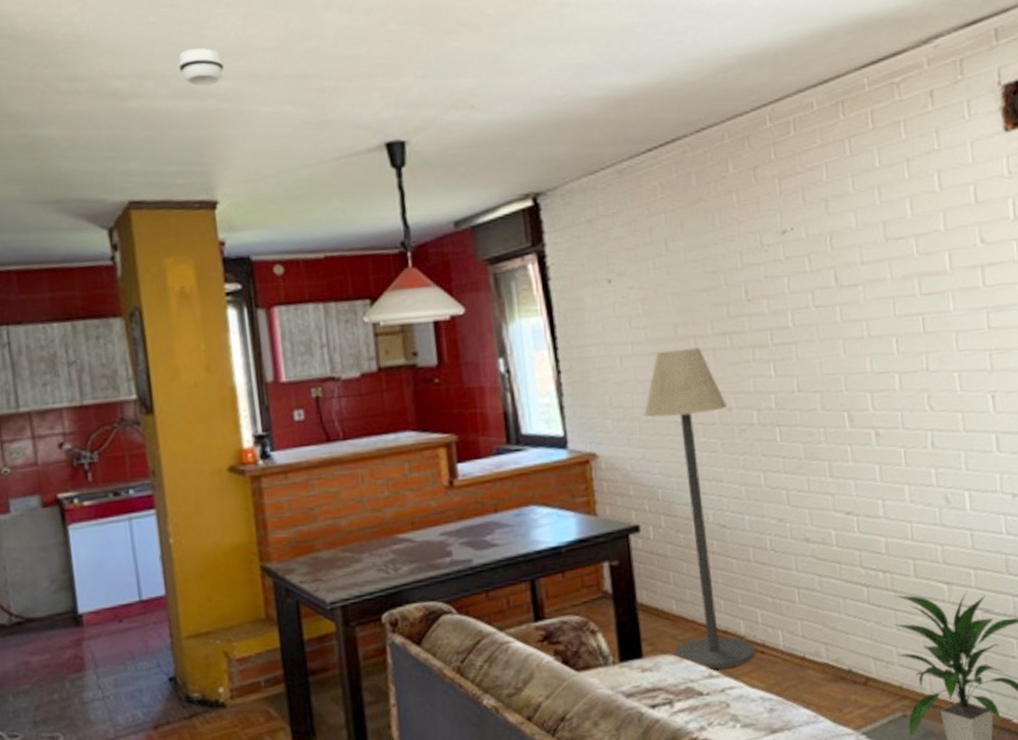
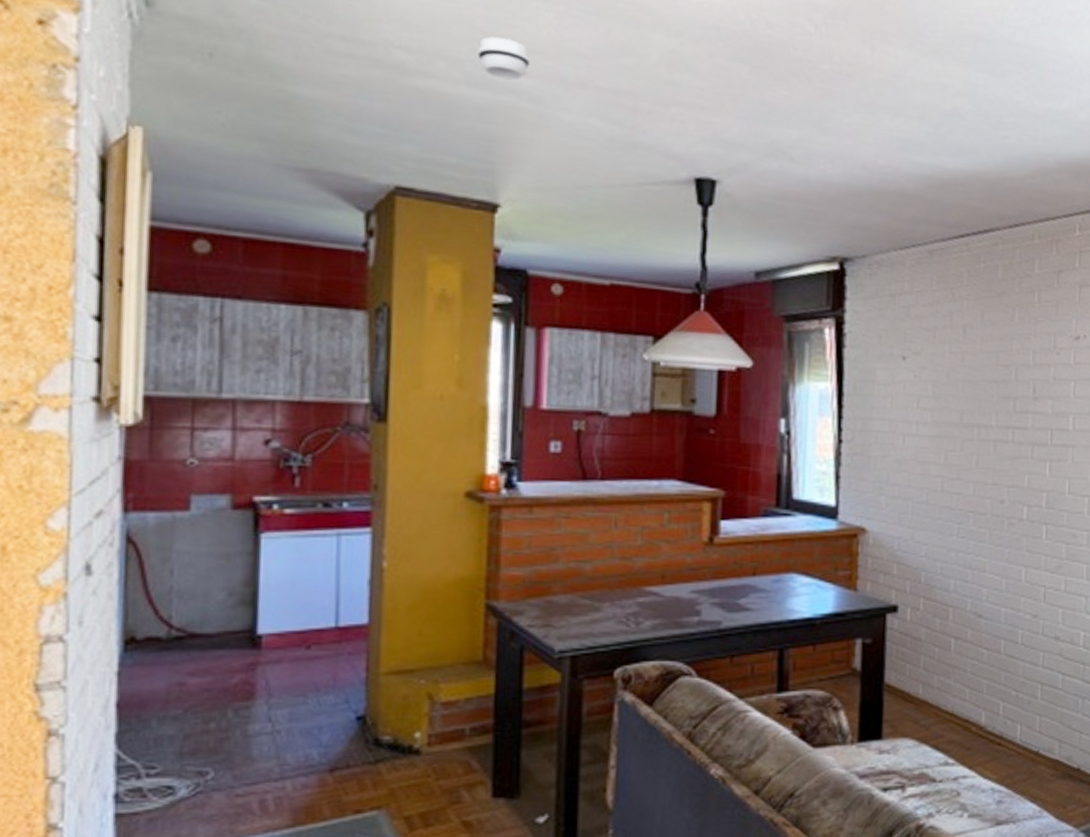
floor lamp: present [643,347,756,670] -> none [913,435,1001,758]

